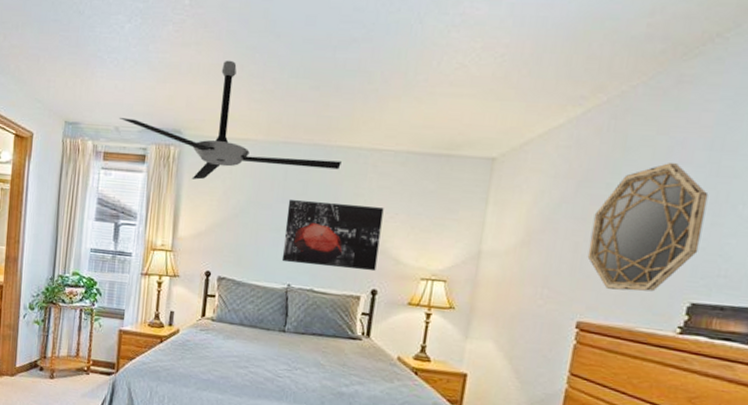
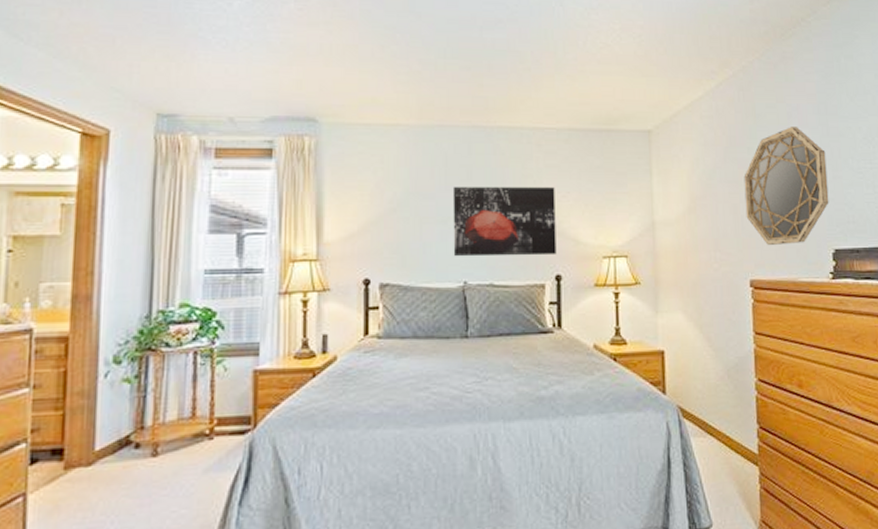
ceiling fan: present [120,60,342,180] -> none [234,40,504,173]

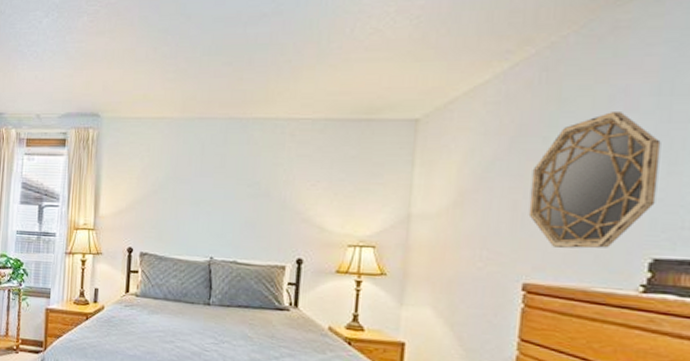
wall art: present [452,187,557,257] -> none [203,174,305,240]

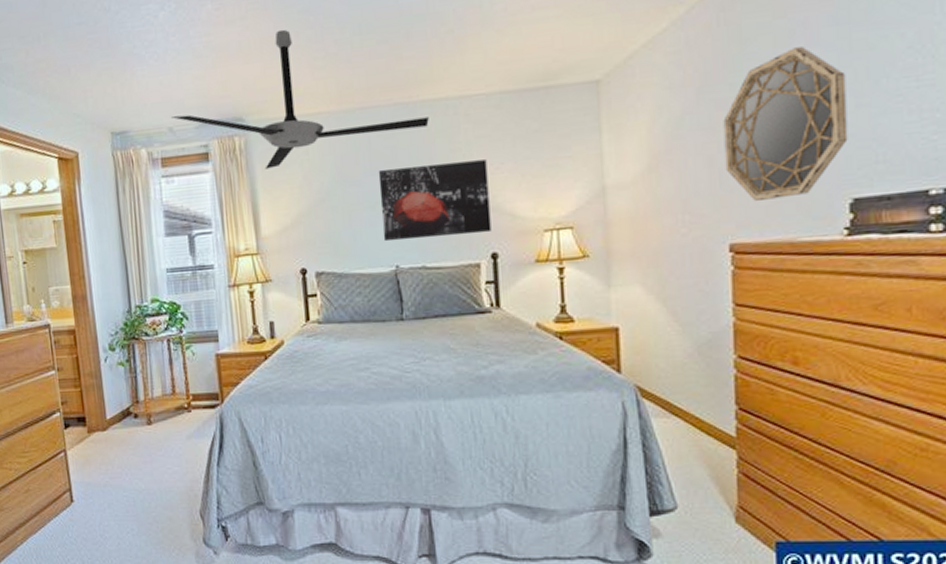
ceiling fan: none [40,44,258,159] -> present [172,29,429,169]
wall art: none [203,174,305,240] -> present [378,159,492,242]

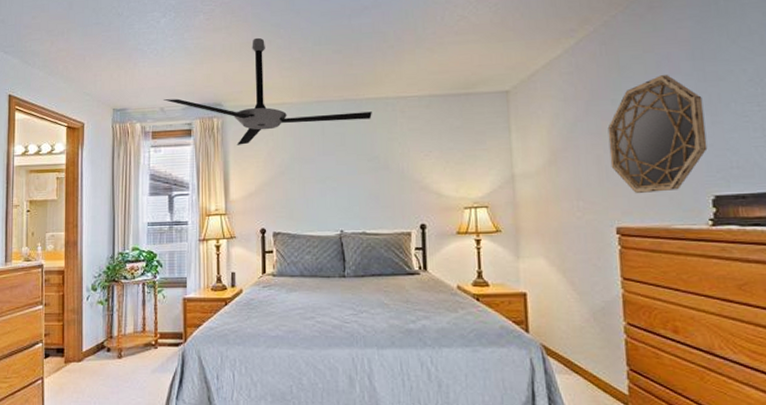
wall art: present [378,159,492,242] -> none [329,148,421,210]

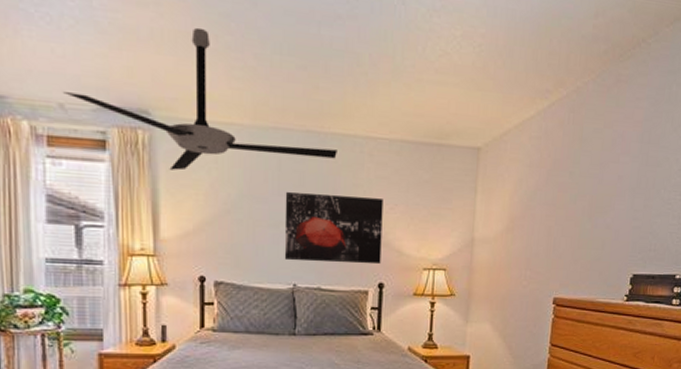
wall art: none [329,148,421,210] -> present [284,192,383,265]
home mirror: present [607,75,708,193] -> none [558,153,642,268]

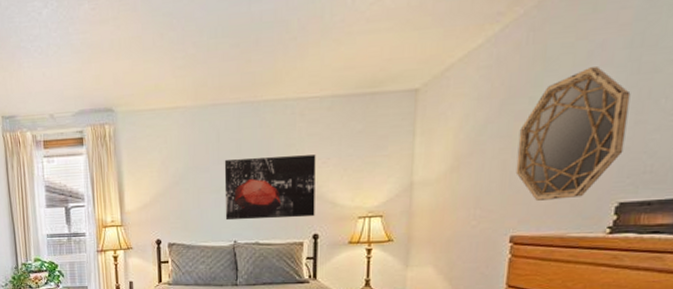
ceiling fan: present [63,27,337,171] -> none [53,30,270,154]
home mirror: none [558,153,642,268] -> present [516,67,631,201]

